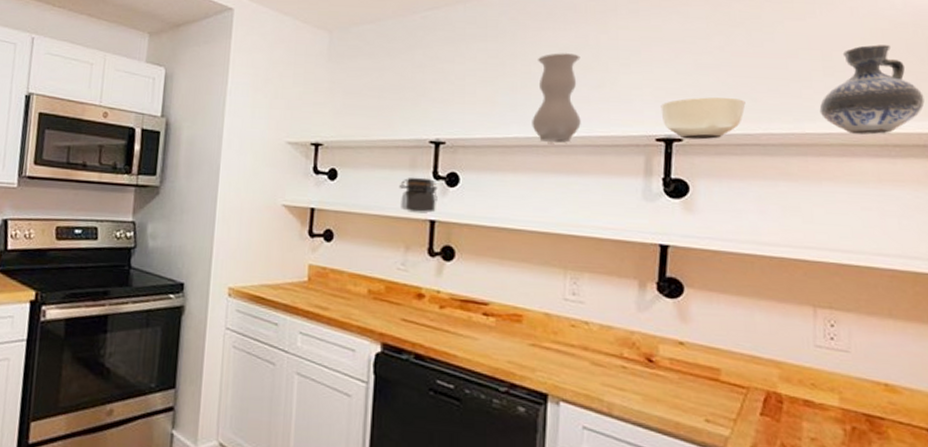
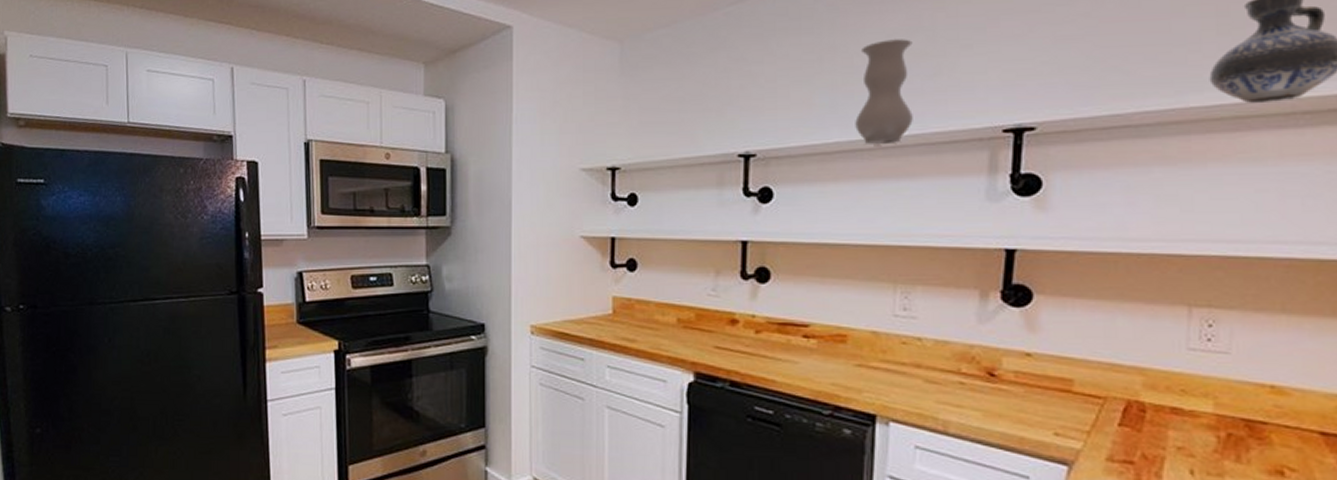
jar: present [398,177,438,214] -> none [705,195,749,234]
bowl: present [660,97,746,140] -> none [1009,73,1115,127]

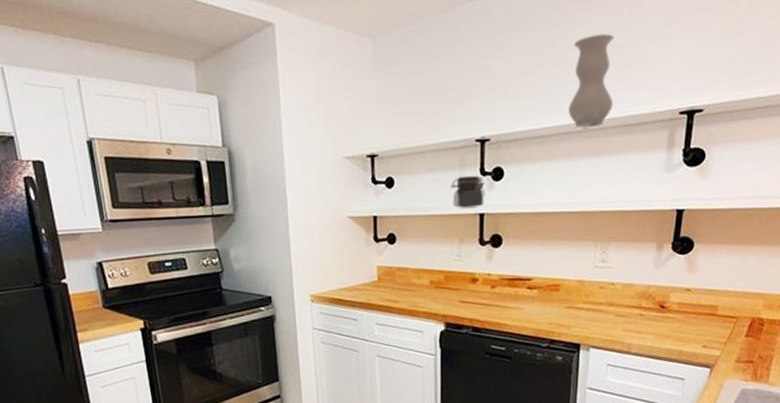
jar: none [705,195,749,234] -> present [450,175,485,209]

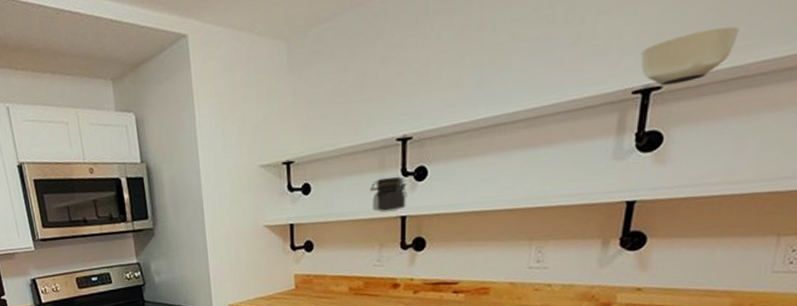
vase: present [568,34,614,128] -> none [500,10,555,118]
bowl: none [686,62,763,109] -> present [640,26,739,86]

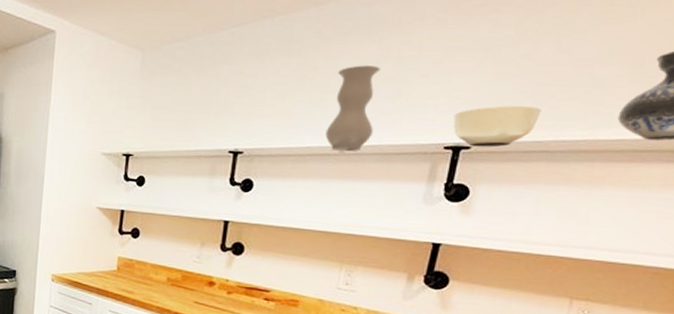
jar: present [369,176,407,213] -> none [198,183,233,215]
vase: none [500,10,555,118] -> present [325,65,381,152]

